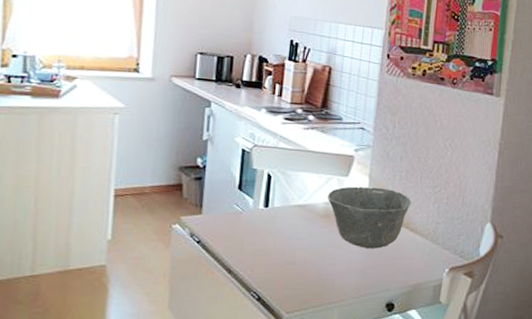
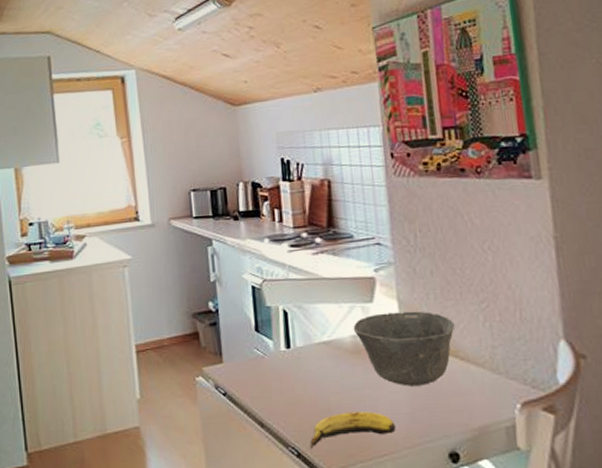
banana: none [270,266,348,294] -> present [310,411,396,449]

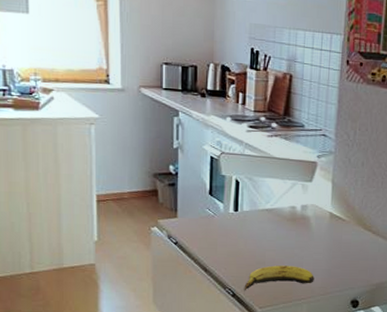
bowl: present [353,311,455,387] -> none [292,191,373,250]

